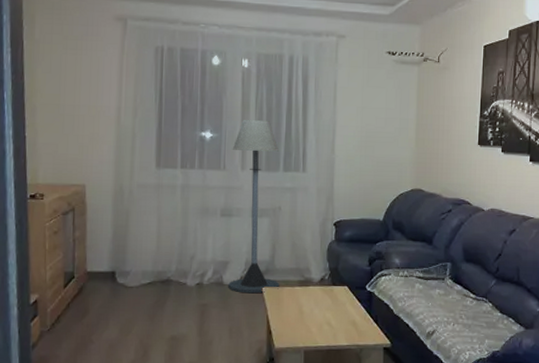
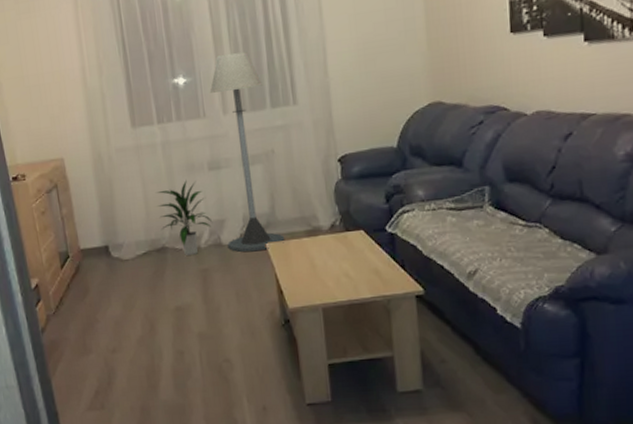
indoor plant: none [169,221,218,290] -> present [156,179,213,255]

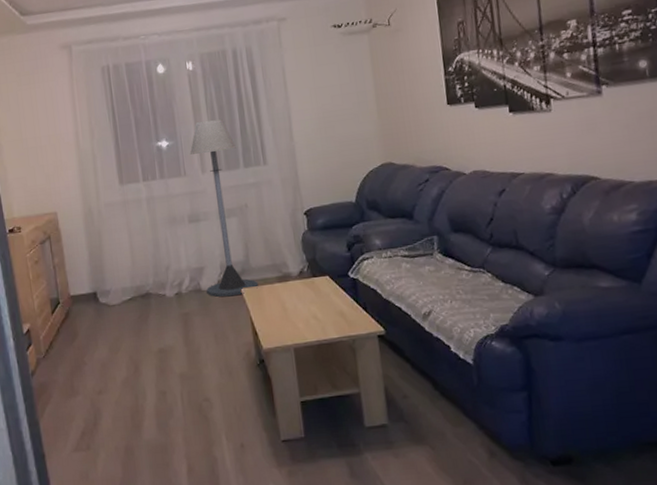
indoor plant: present [156,179,213,255] -> none [141,231,193,300]

